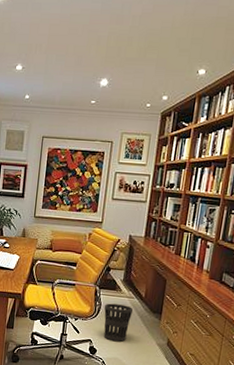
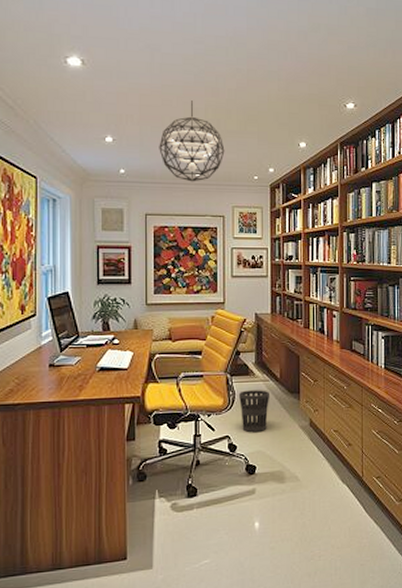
pendant light: none [61,29,122,108] -> present [159,100,225,182]

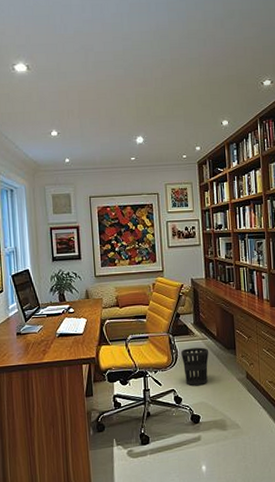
pendant light: present [159,100,225,182] -> none [97,92,156,165]

